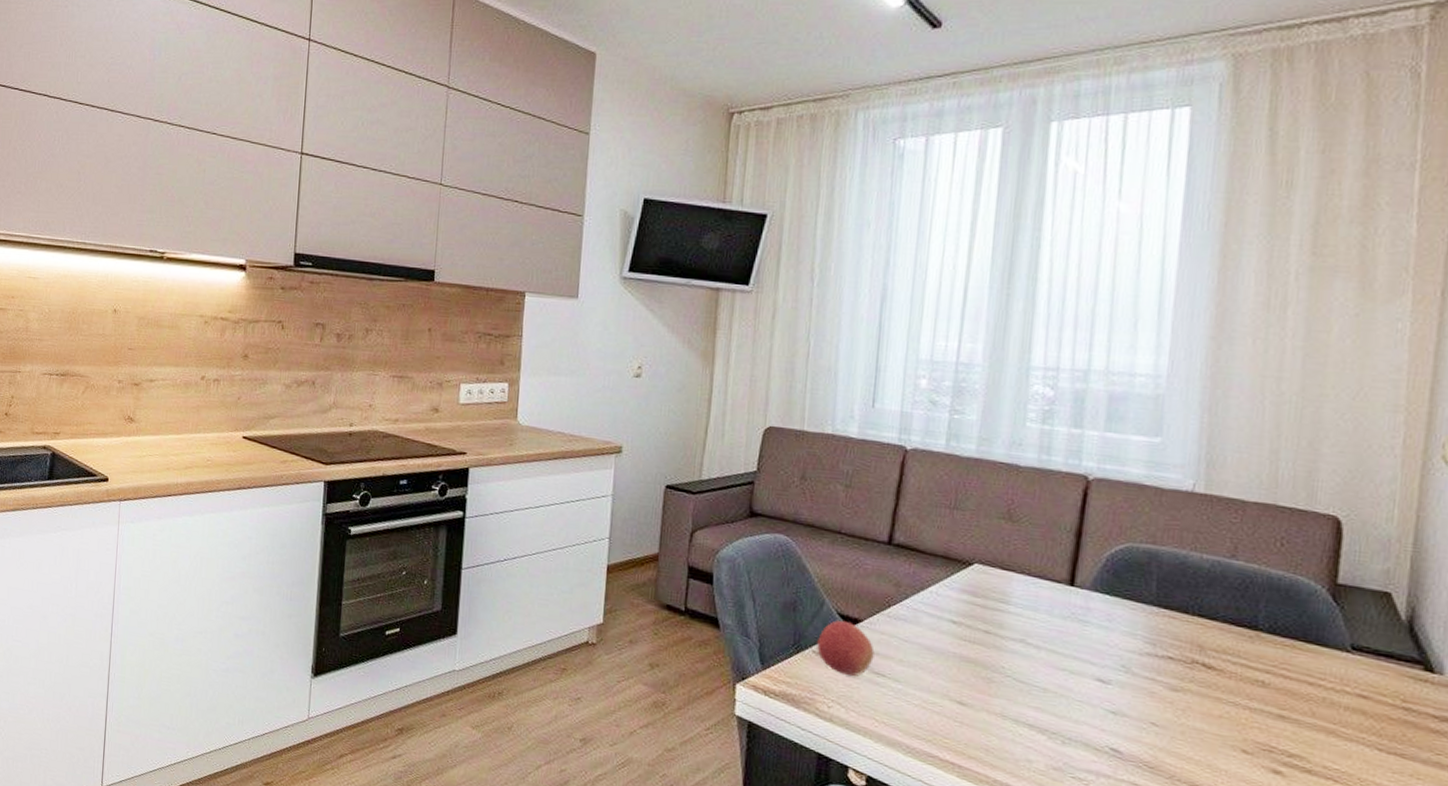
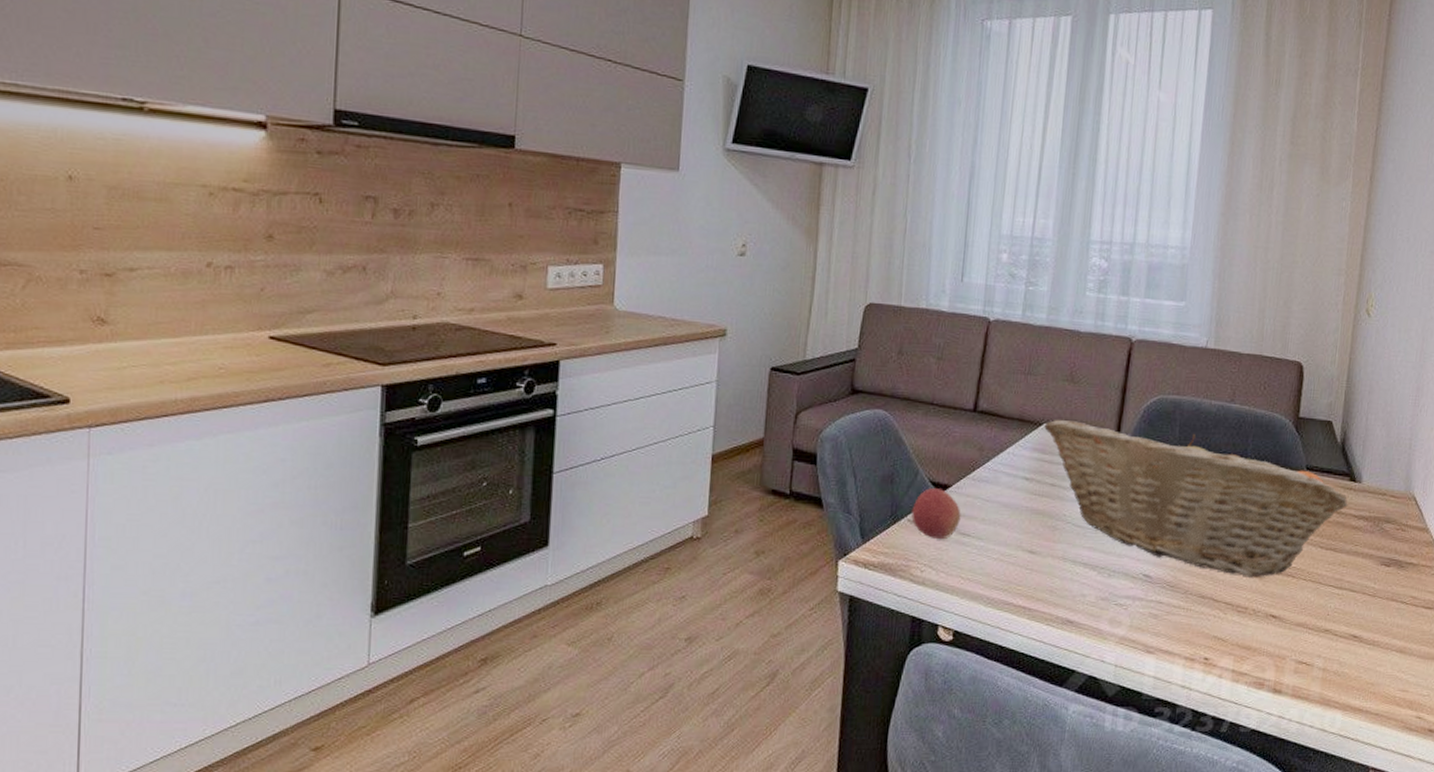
fruit basket: none [975,560,1422,775] -> present [1044,419,1348,576]

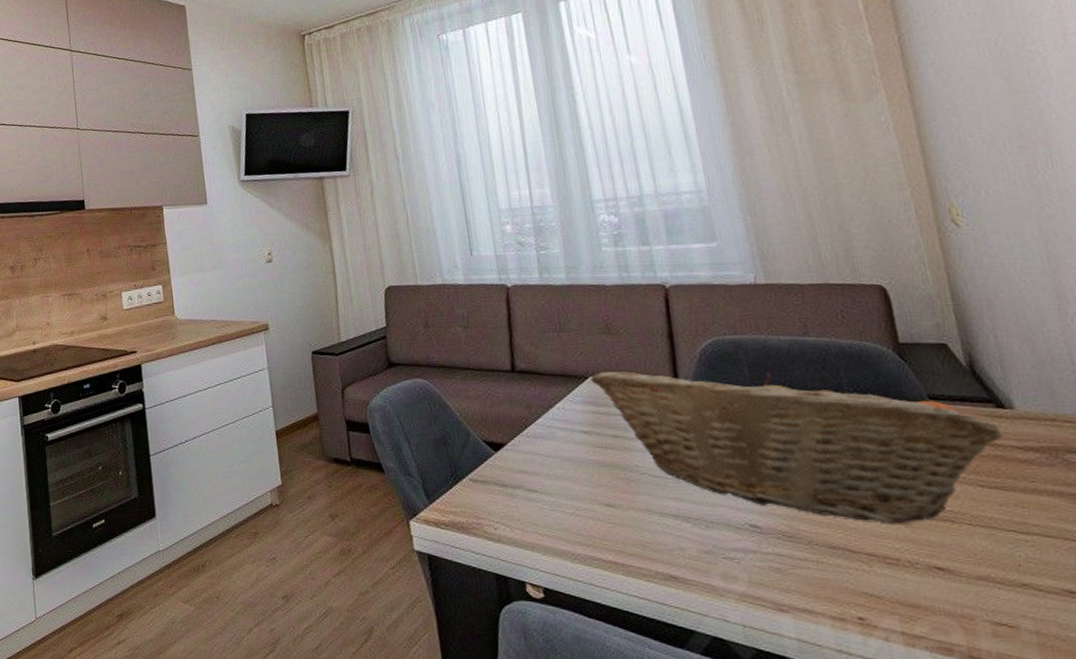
apple: present [911,488,961,539] -> none [471,448,524,496]

